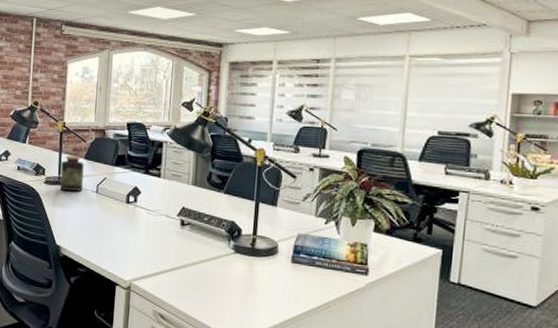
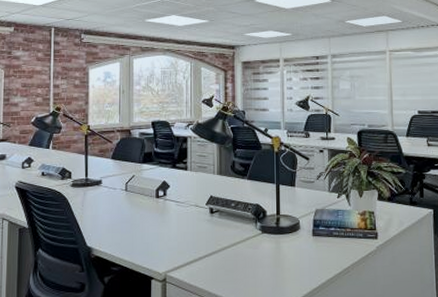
jar: present [59,156,84,191] -> none [87,157,112,191]

